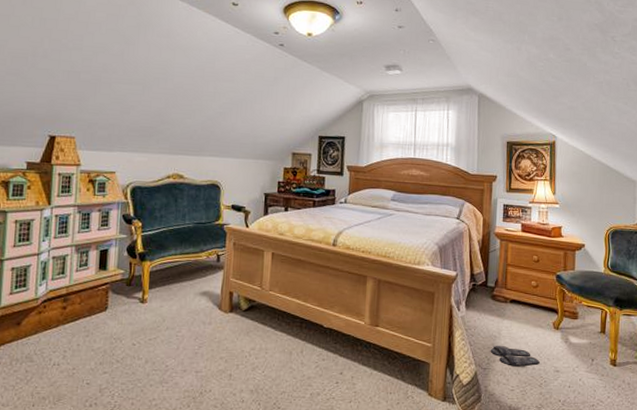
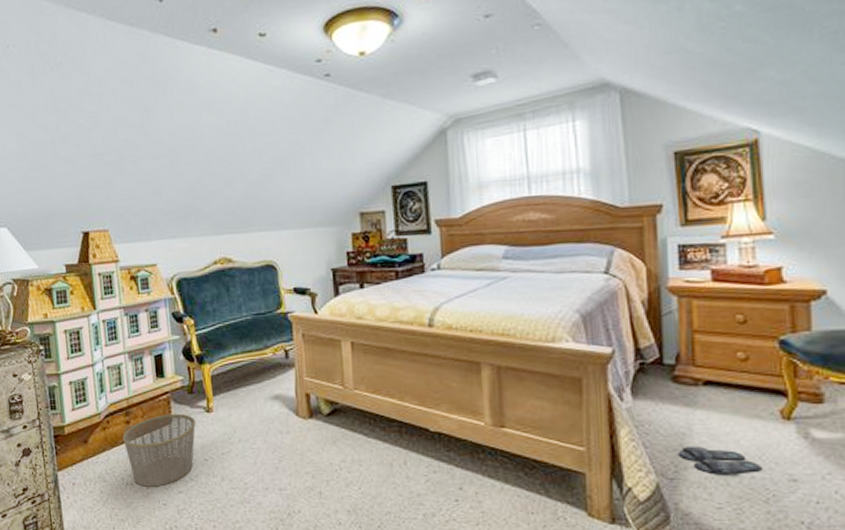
basket: none [56,302,130,368] -> present [122,413,196,487]

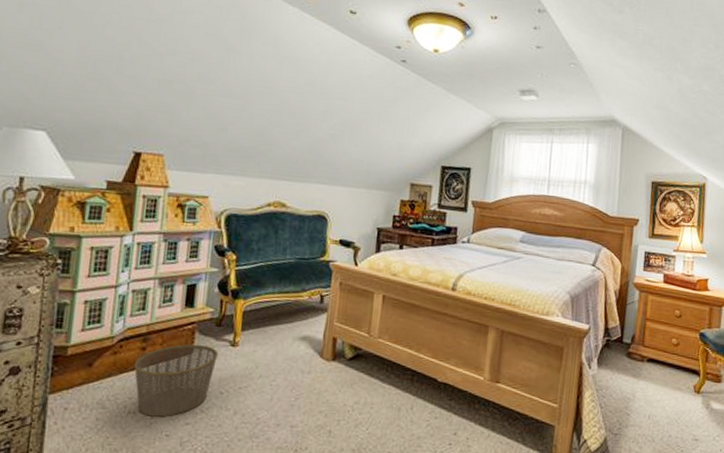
slippers: present [679,445,762,475] -> none [624,408,677,433]

